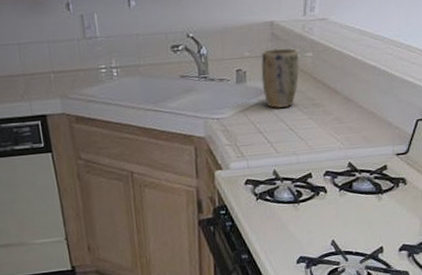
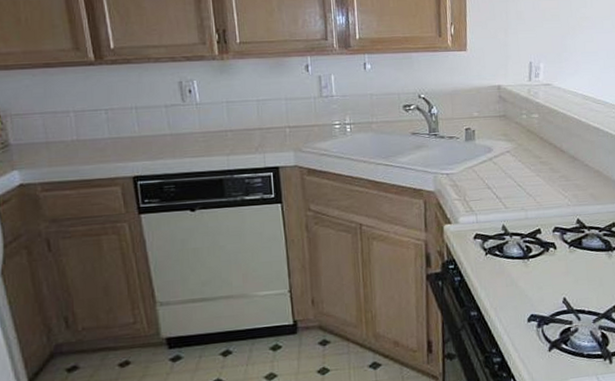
plant pot: present [261,47,300,109] -> none [489,109,527,166]

